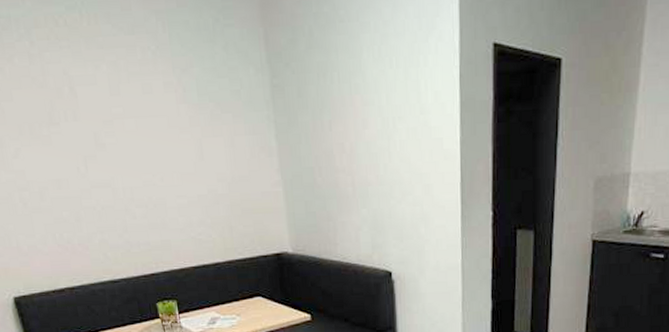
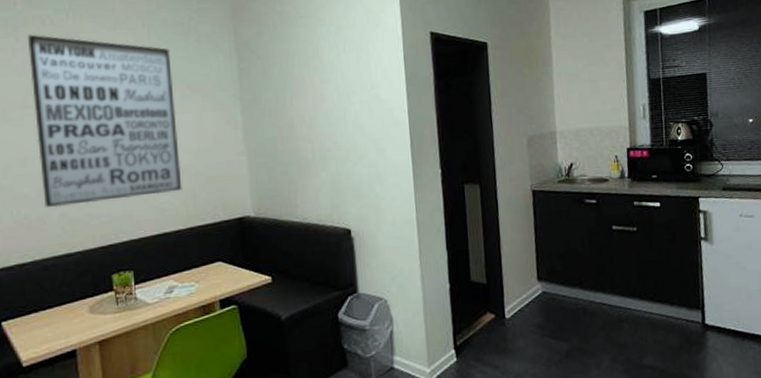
wall art: none [42,37,218,233] -> present [27,34,182,208]

